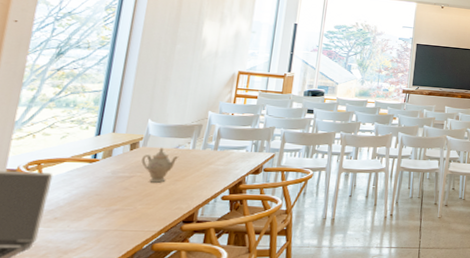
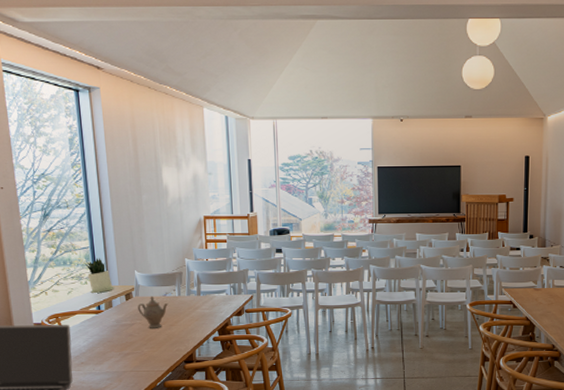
planter: none [89,103,121,141] -> present [84,258,115,294]

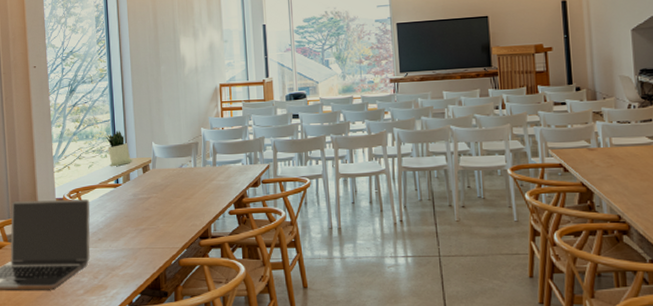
teapot: present [138,296,169,328] -> none [154,167,185,202]

